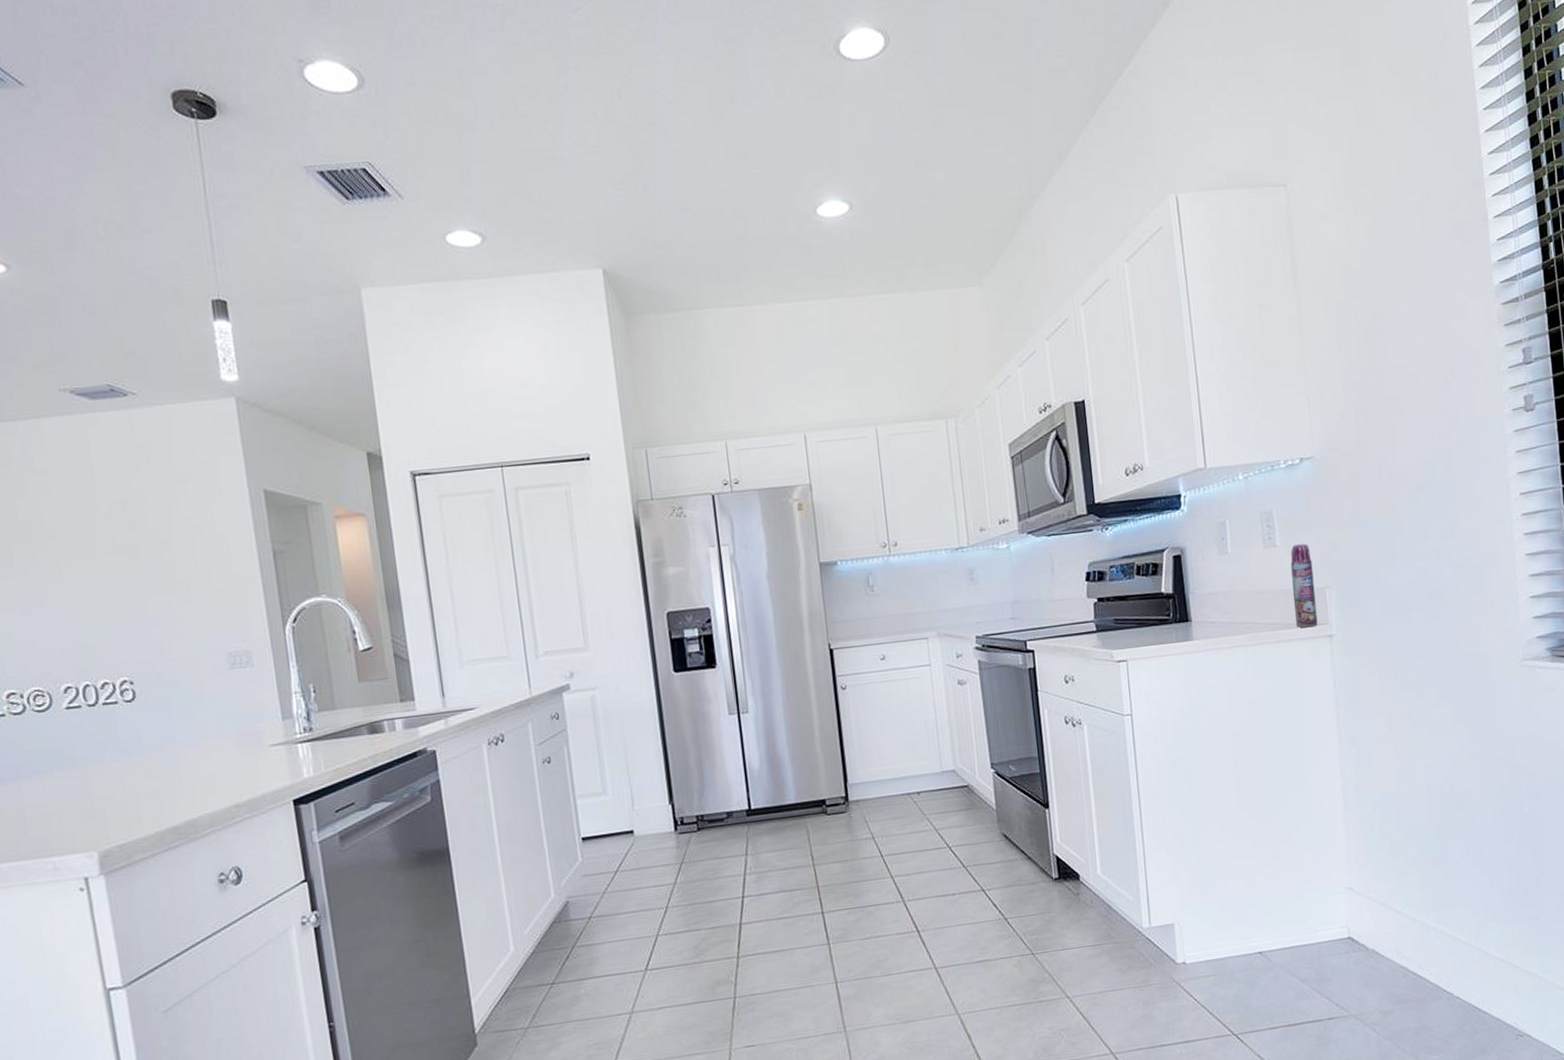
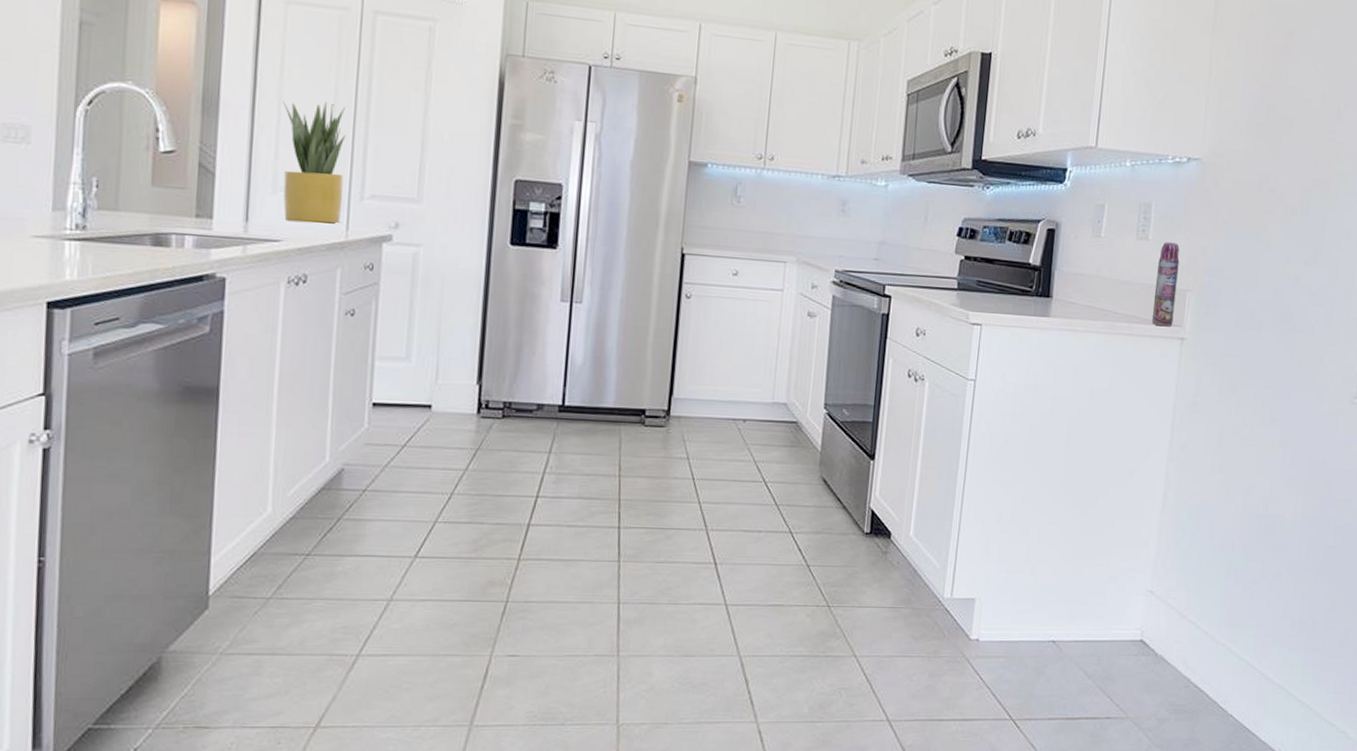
planter: none [453,577,522,690] -> present [283,101,346,224]

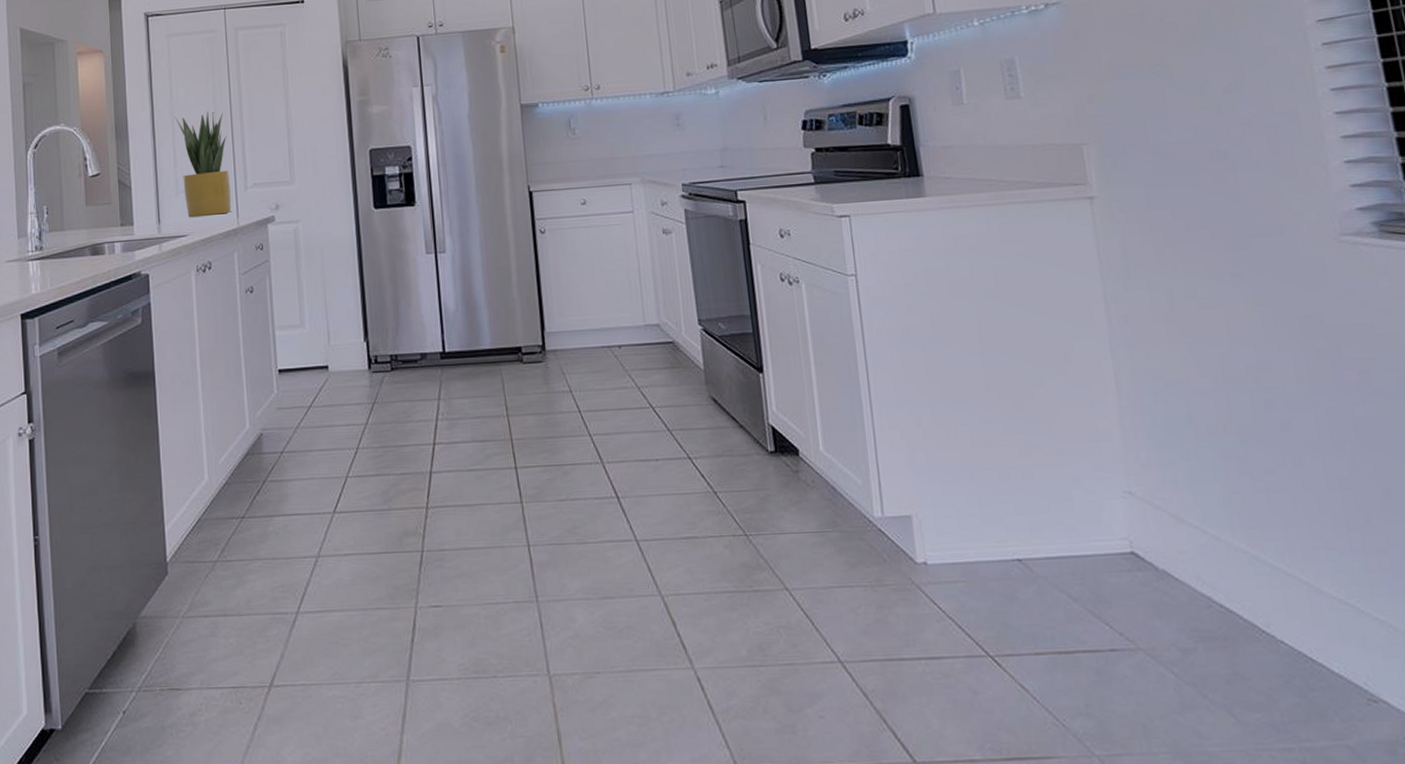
whipped cream can: present [1152,242,1180,327] -> none [1038,95,1075,188]

